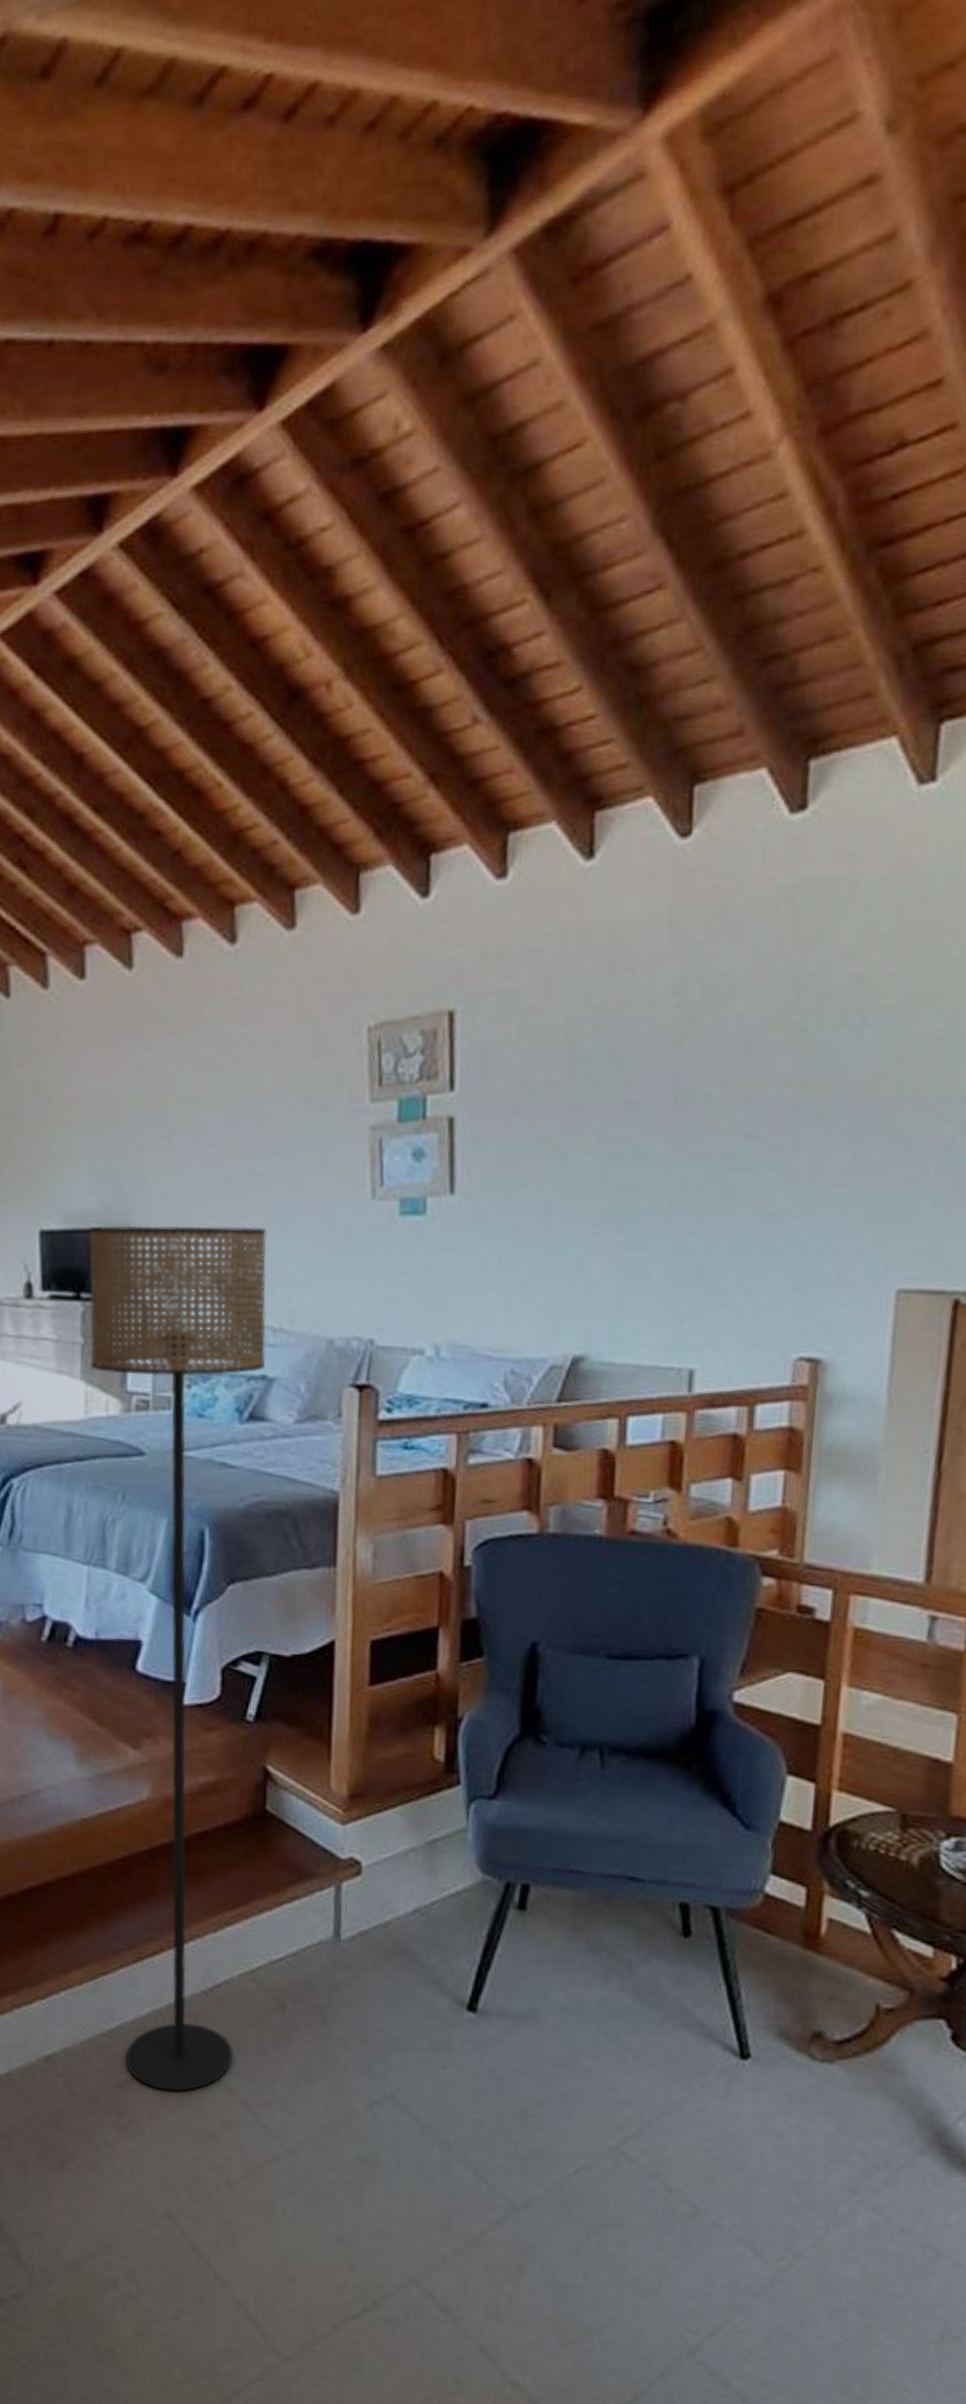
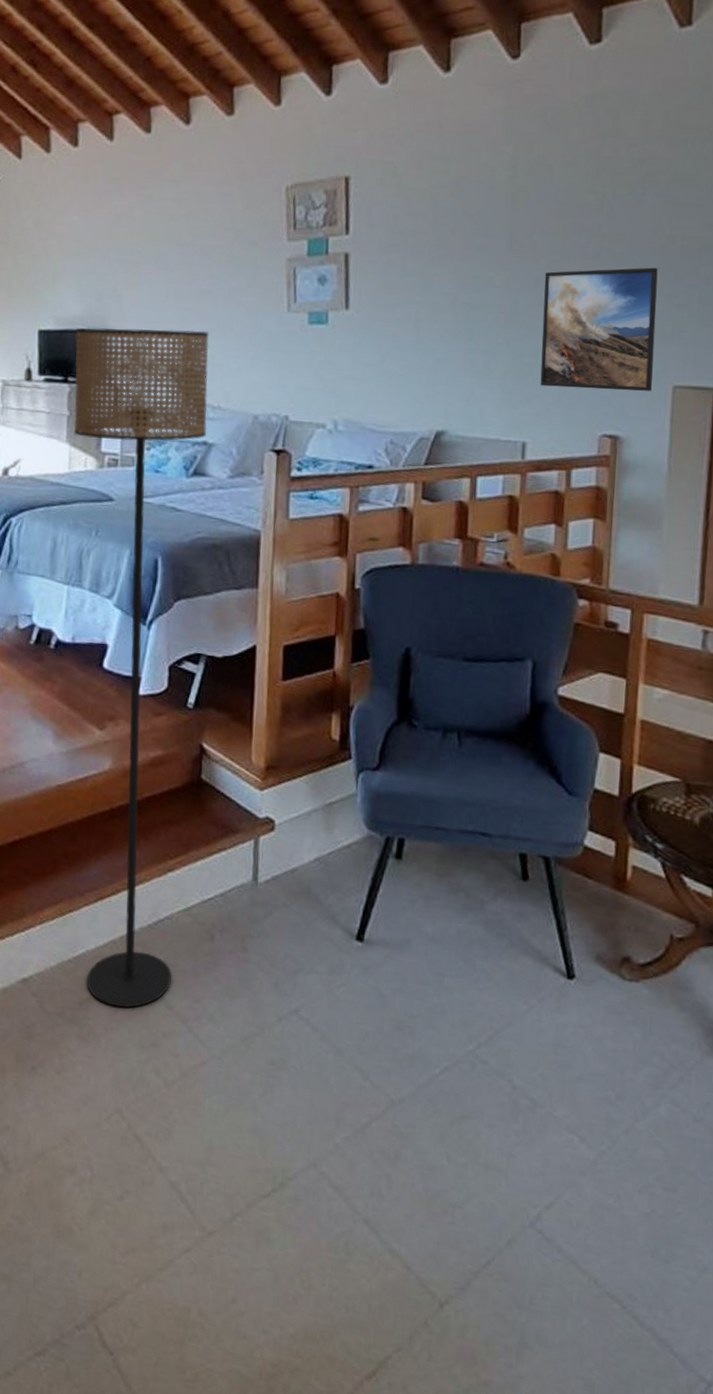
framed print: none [714,1127,880,1298] -> present [540,267,658,391]

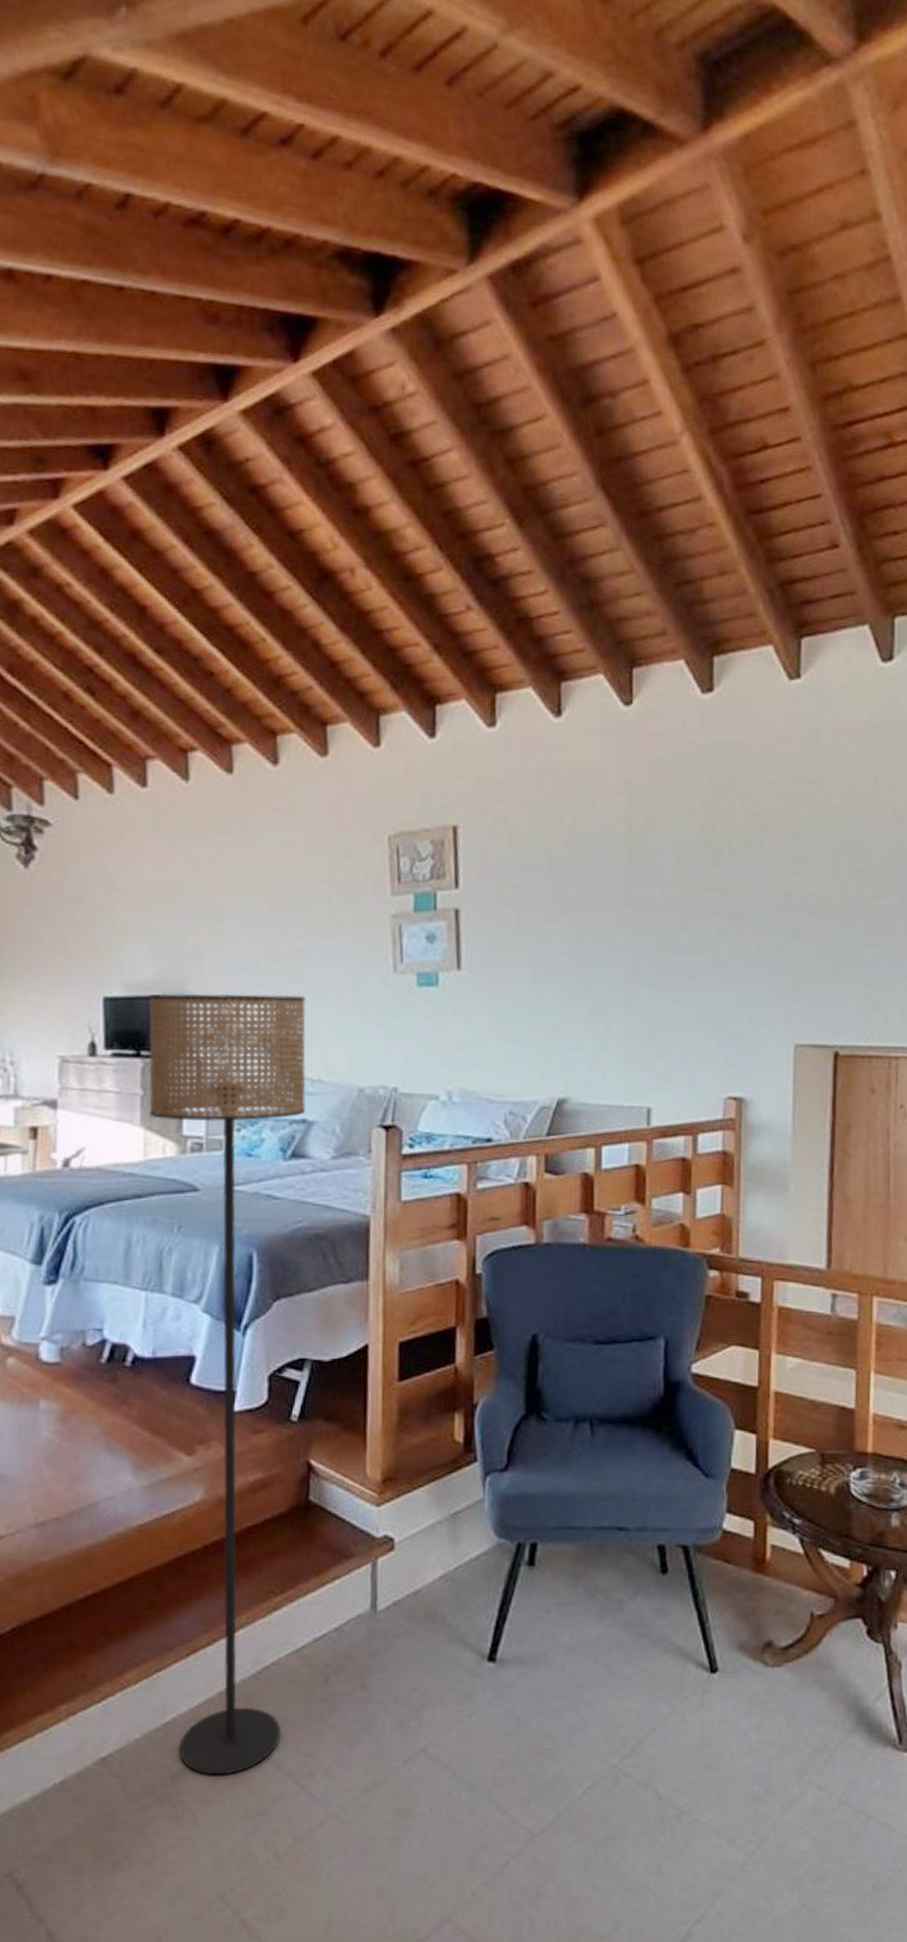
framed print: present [540,267,658,391] -> none [663,923,776,1051]

